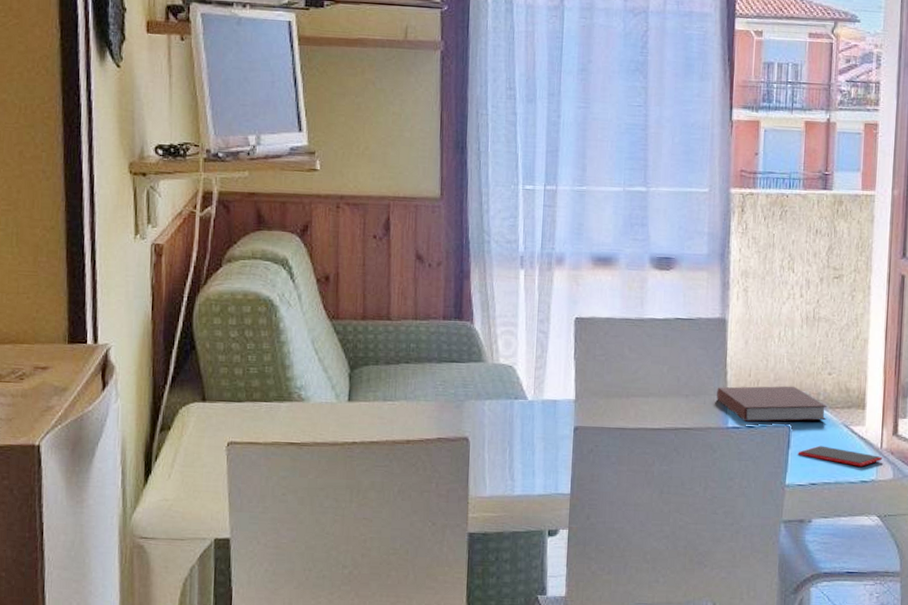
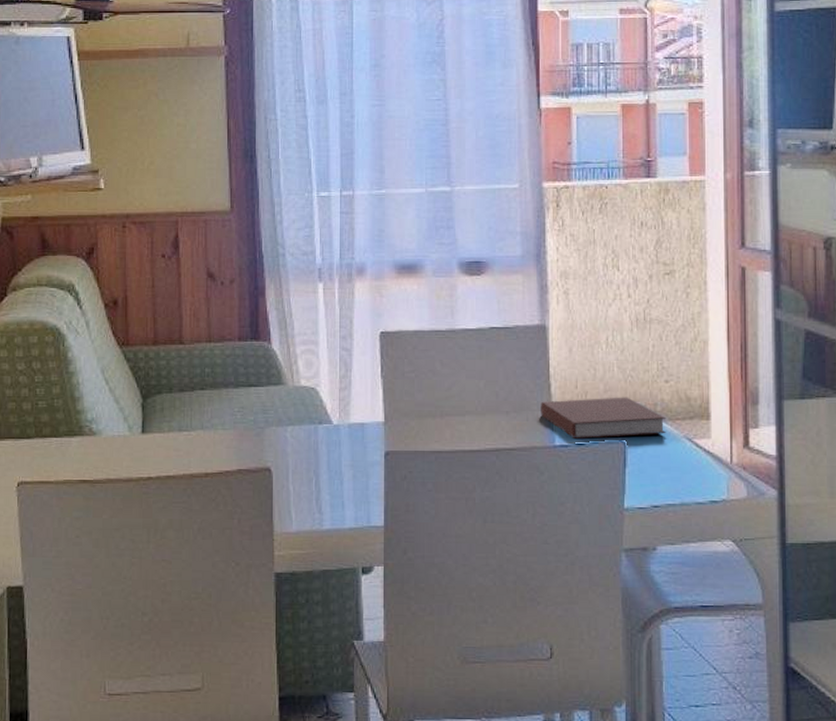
smartphone: present [798,445,882,467] -> none [636,462,733,485]

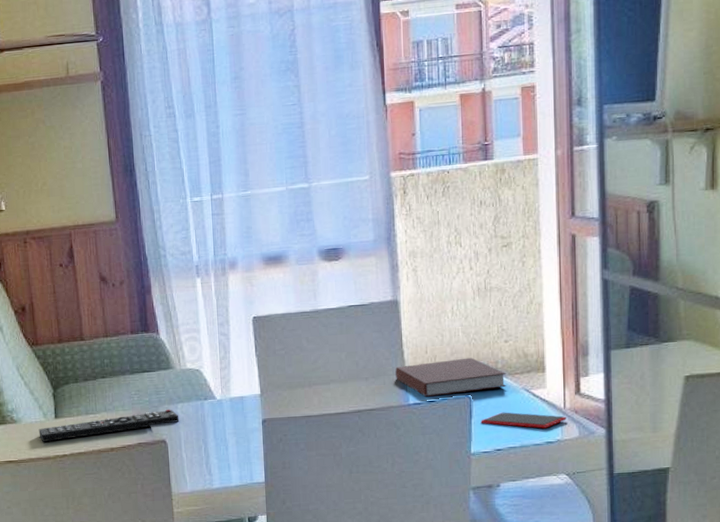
remote control: none [121,431,288,460] -> present [38,409,180,442]
smartphone: none [636,462,733,485] -> present [481,412,566,429]

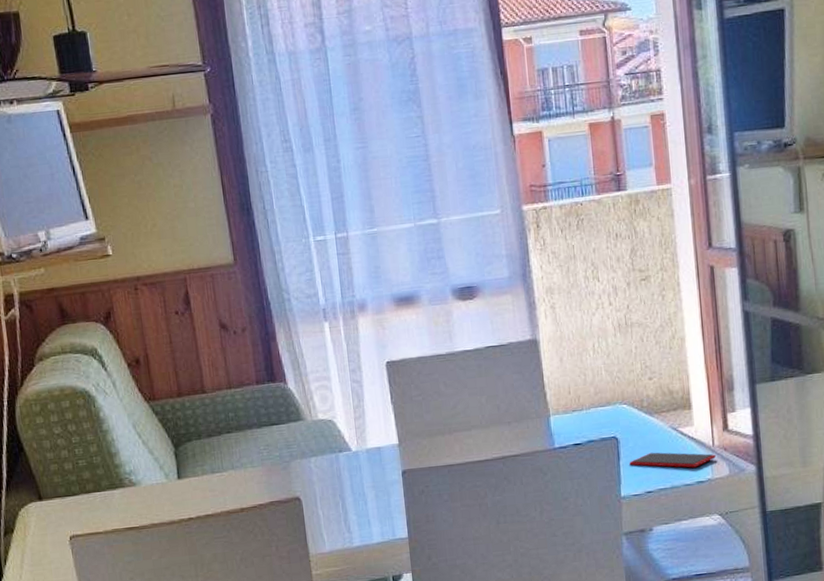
remote control: present [38,409,180,442] -> none [160,463,314,505]
notebook: present [395,357,507,397] -> none [538,396,654,440]

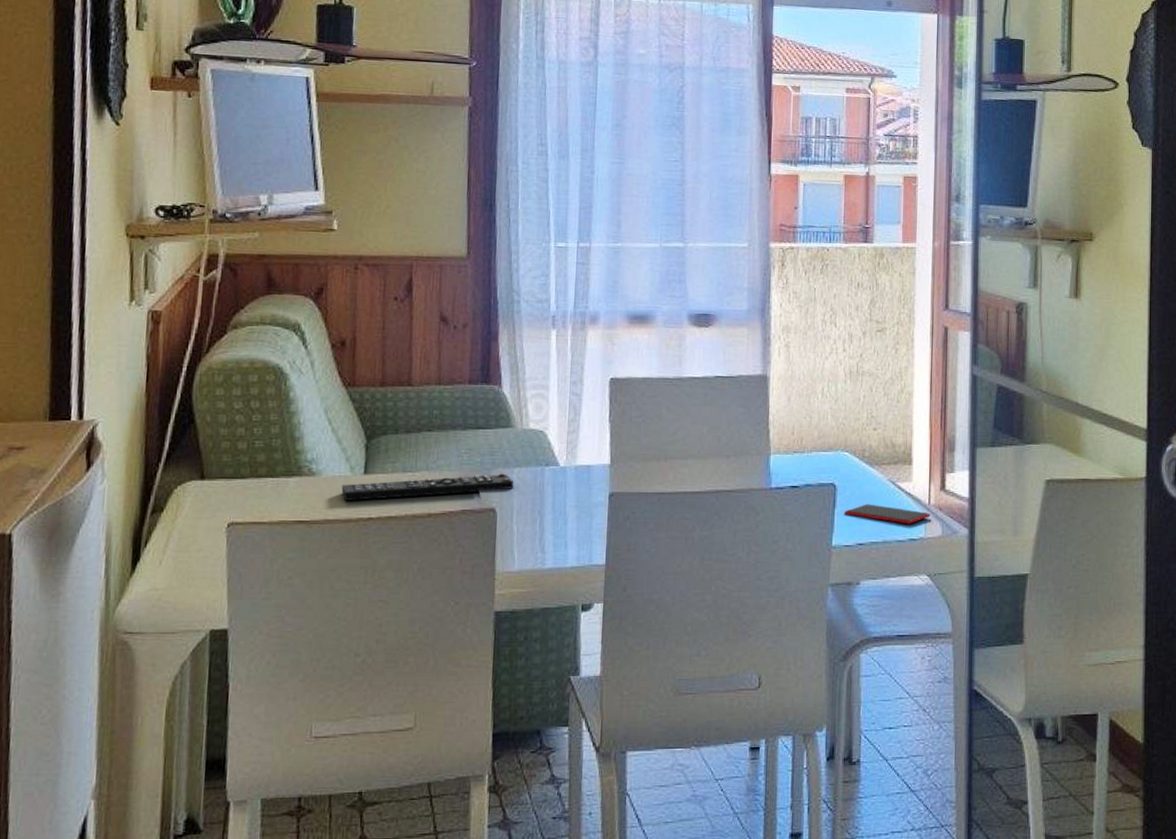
remote control: none [160,463,314,505] -> present [341,473,514,501]

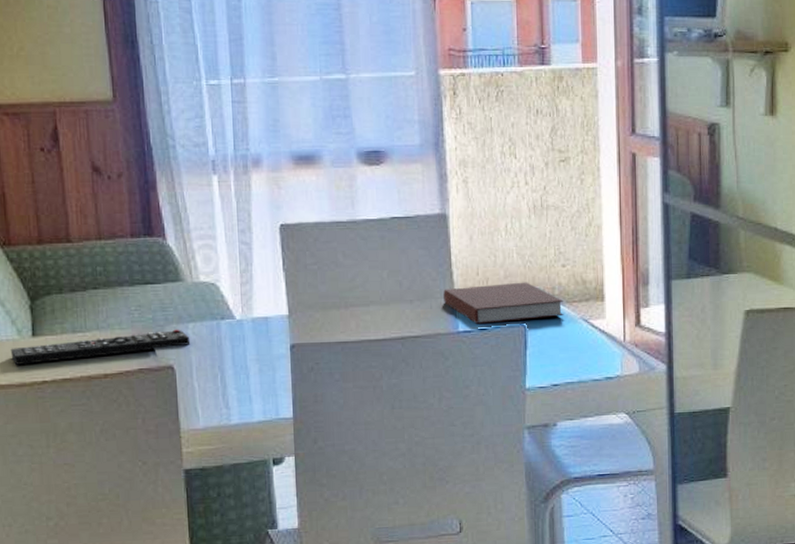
notebook: none [759,443,873,481] -> present [443,282,564,324]
smartphone: present [844,504,930,524] -> none [536,343,626,363]

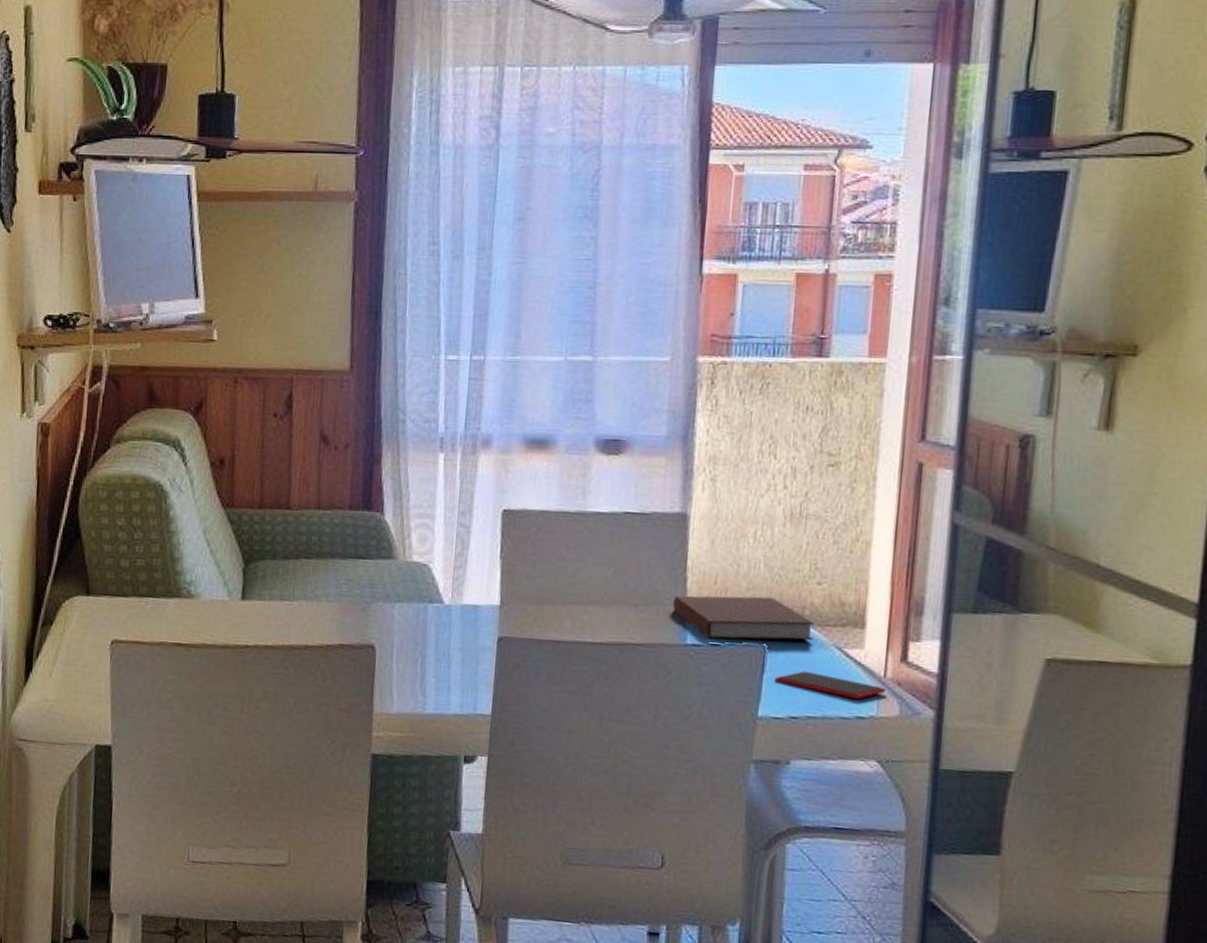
remote control: present [10,329,191,365] -> none [219,607,395,627]
smartphone: none [536,343,626,363] -> present [774,671,886,700]

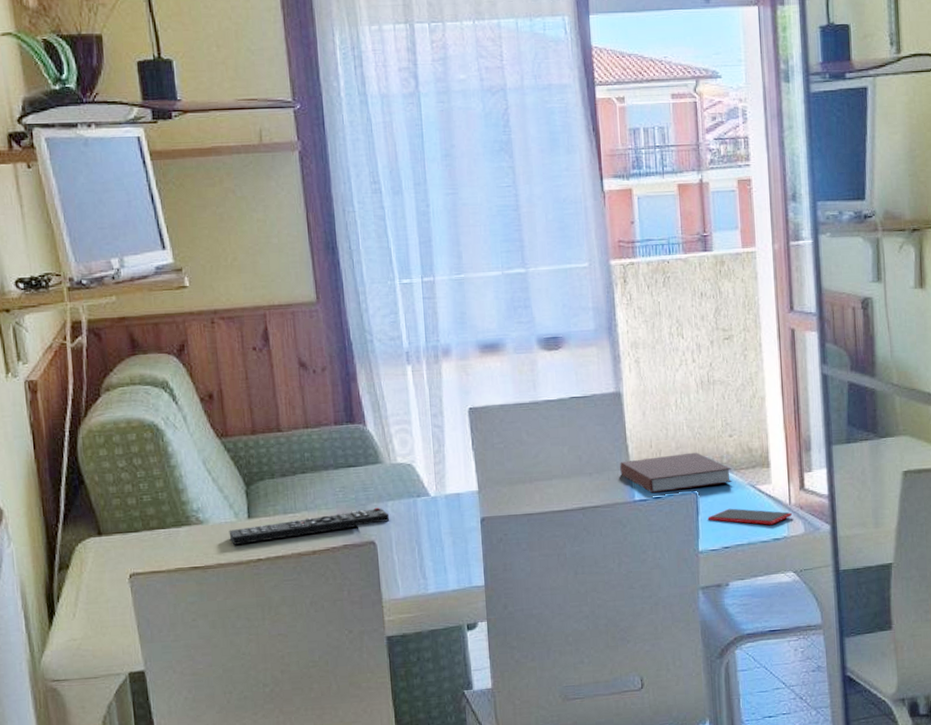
remote control: none [219,607,395,627] -> present [229,507,390,545]

